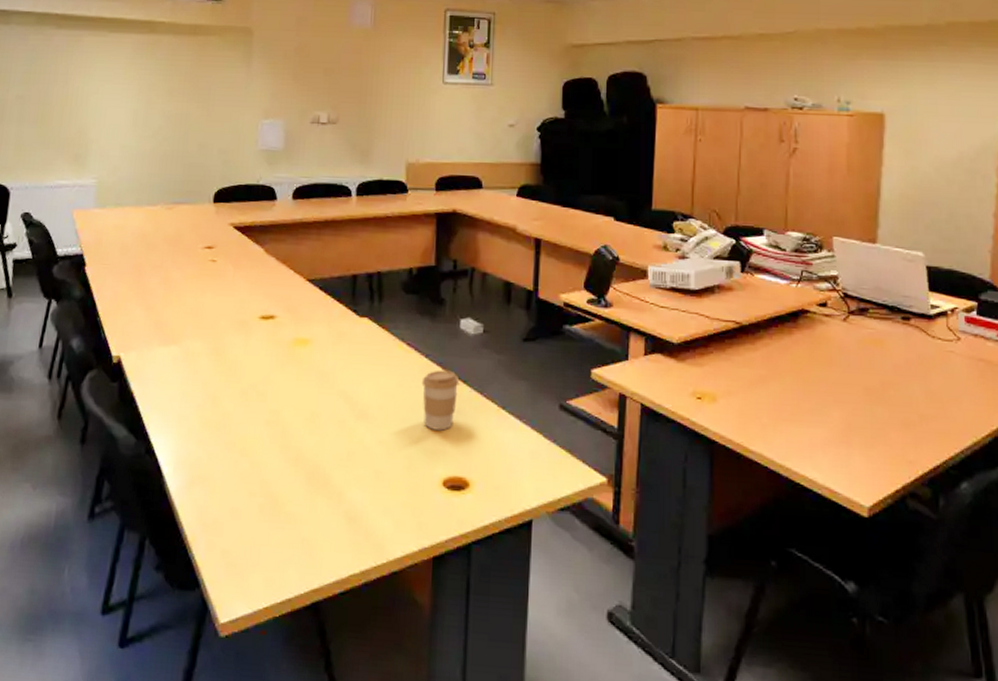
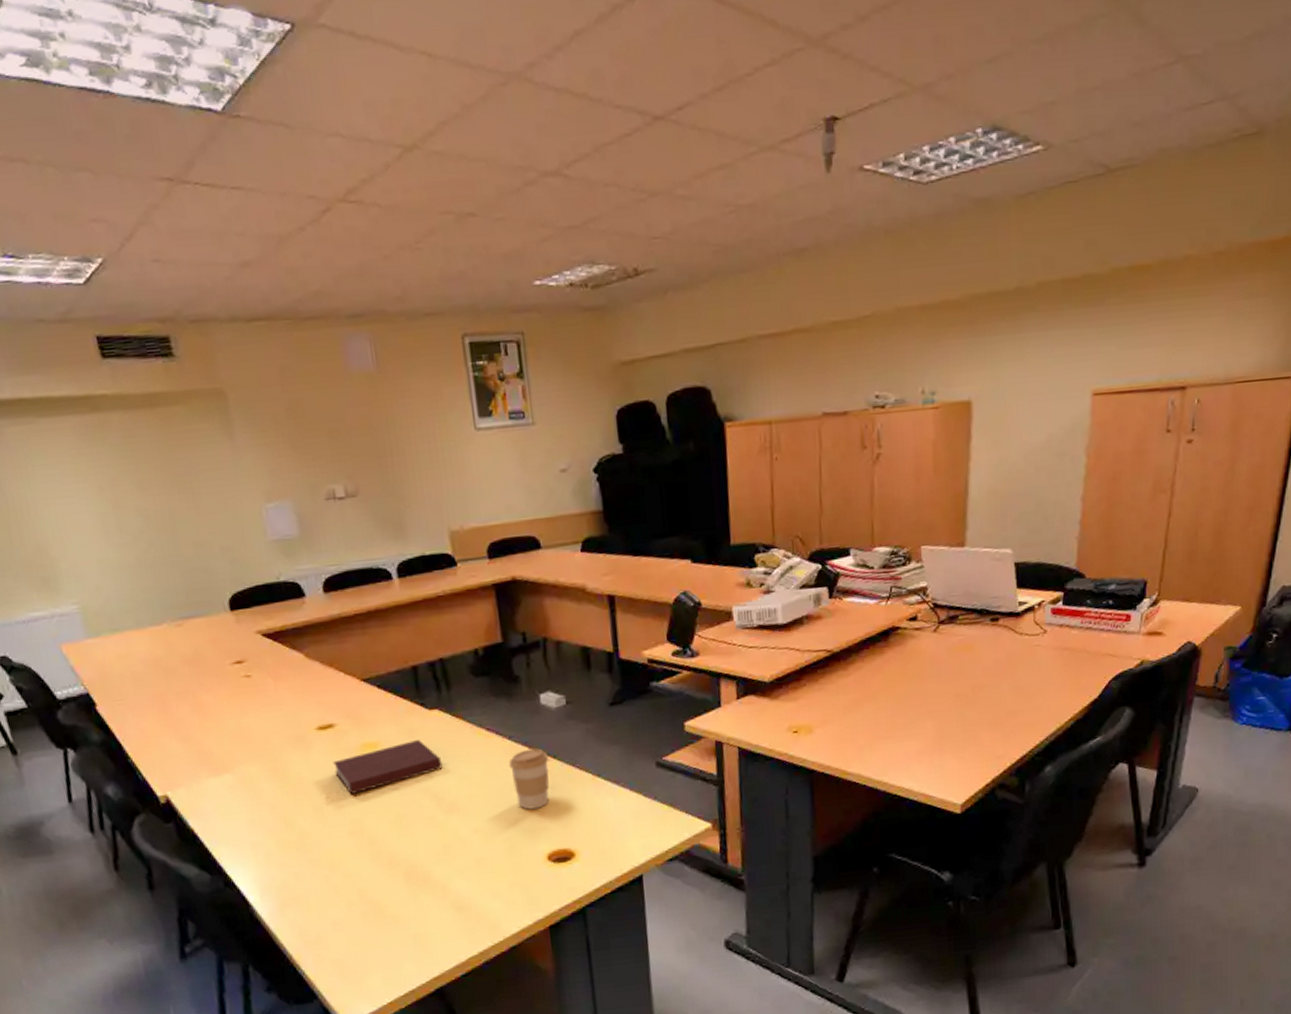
notebook: none [266,343,362,385] -> present [333,740,443,794]

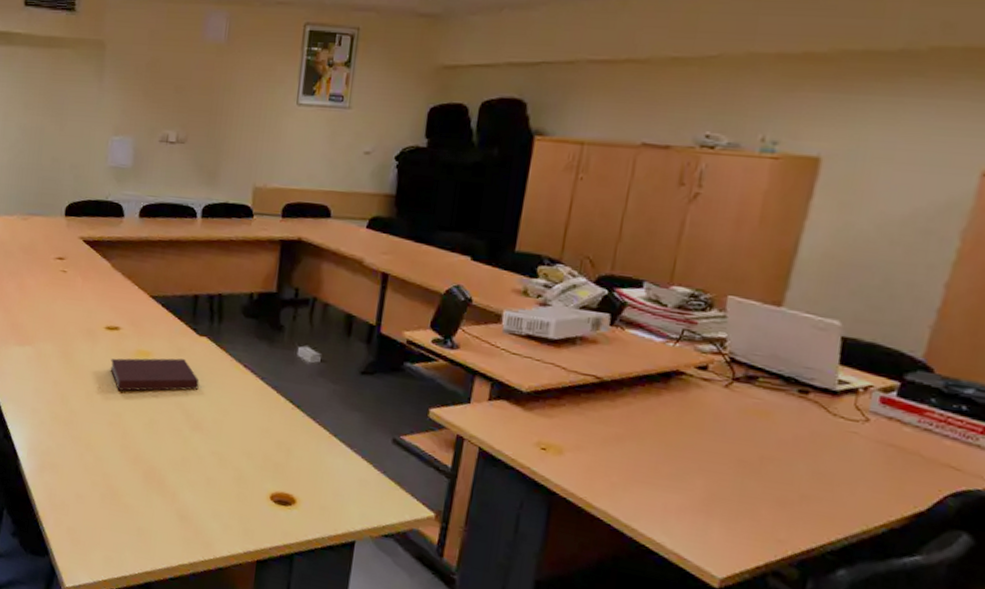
coffee cup: present [508,748,549,810] -> none [255,392,293,450]

